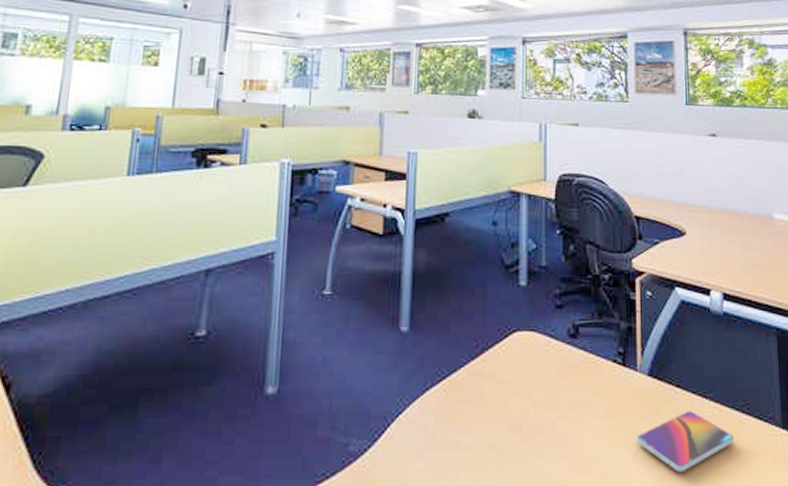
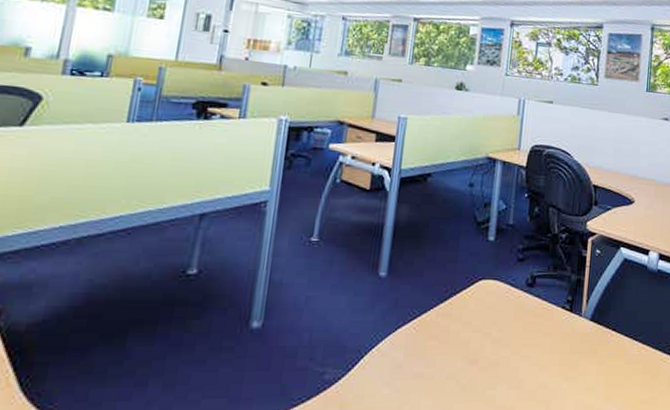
smartphone: present [636,410,735,473] -> none [575,350,655,401]

